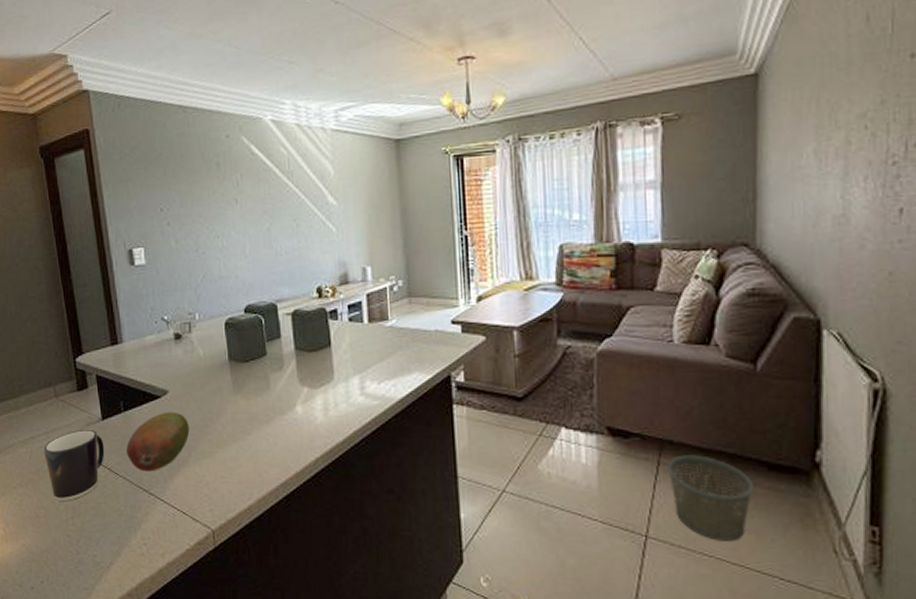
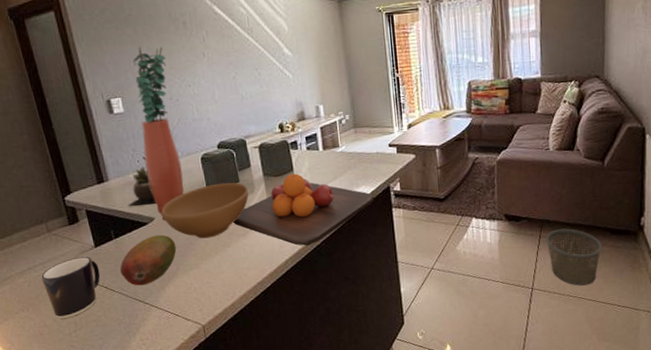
succulent plant: none [141,329,172,374] -> present [128,167,157,206]
vase: none [159,190,204,396] -> present [132,46,184,221]
bowl: none [177,354,277,422] -> present [161,182,249,239]
chopping board: none [256,350,431,443] -> present [233,173,375,246]

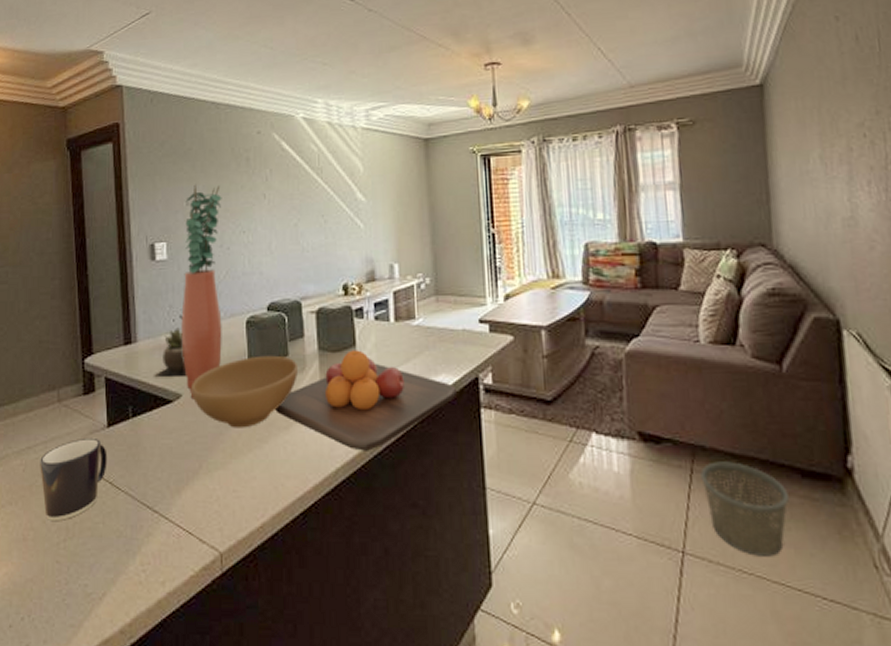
fruit: present [120,234,177,286] -> none [132,417,202,486]

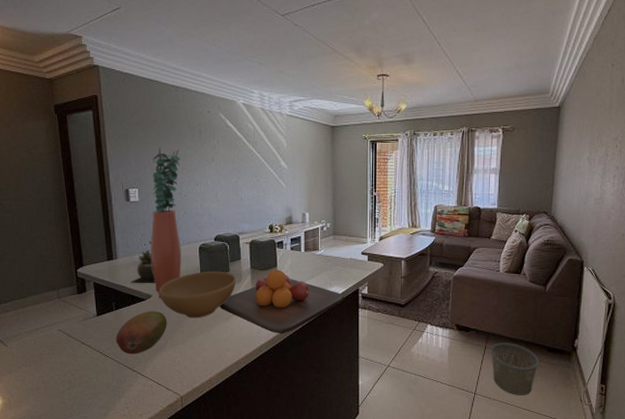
mug: present [40,439,108,522] -> none [46,323,98,378]
fruit: none [132,417,202,486] -> present [116,310,167,354]

